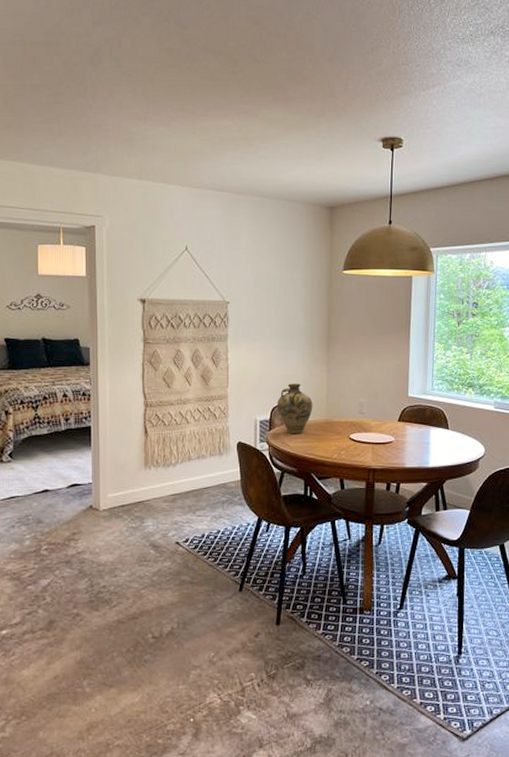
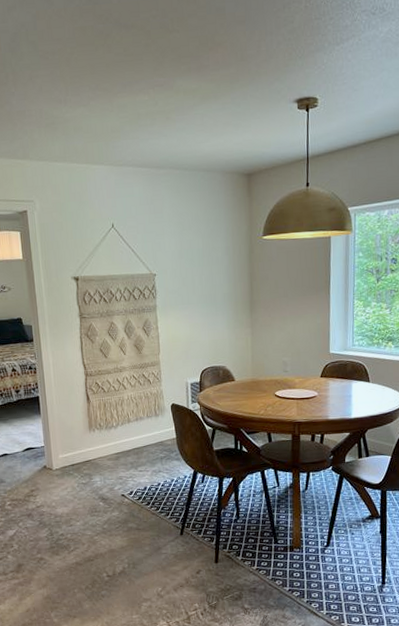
jug: present [277,383,313,434] -> none [205,347,240,394]

